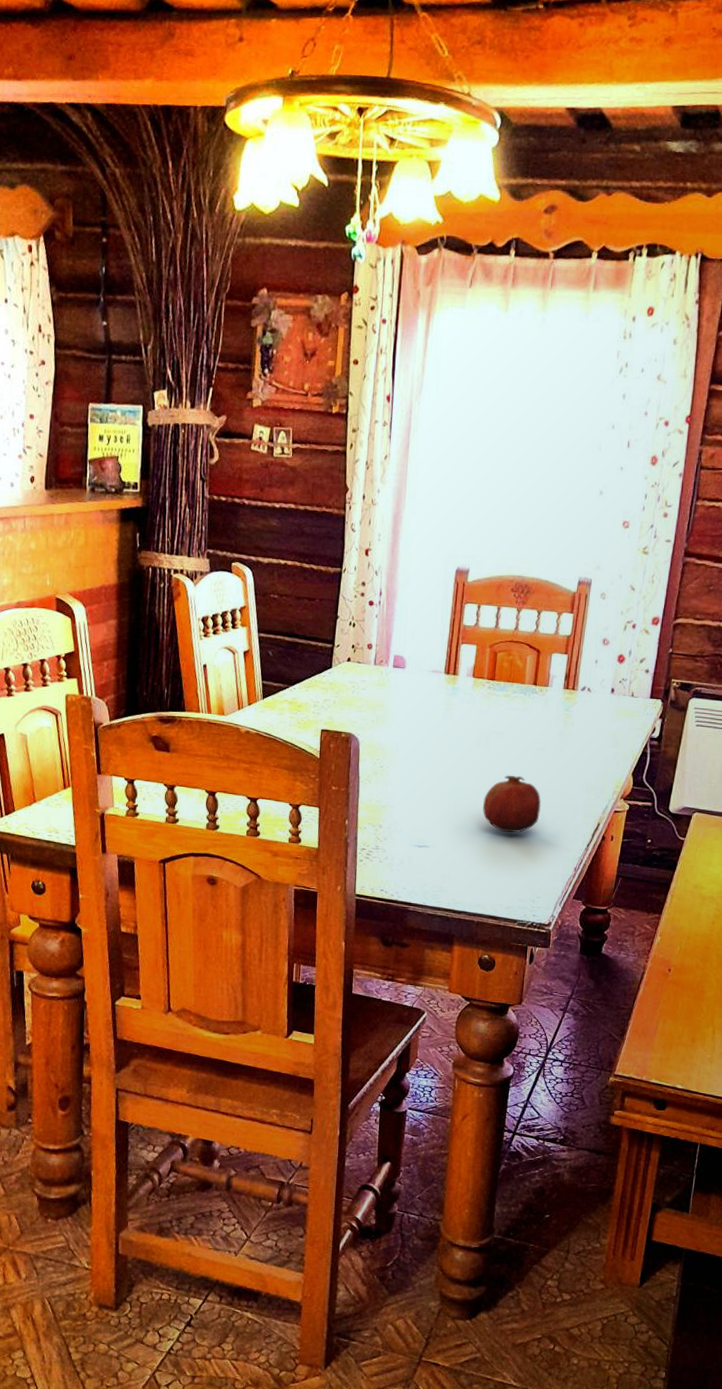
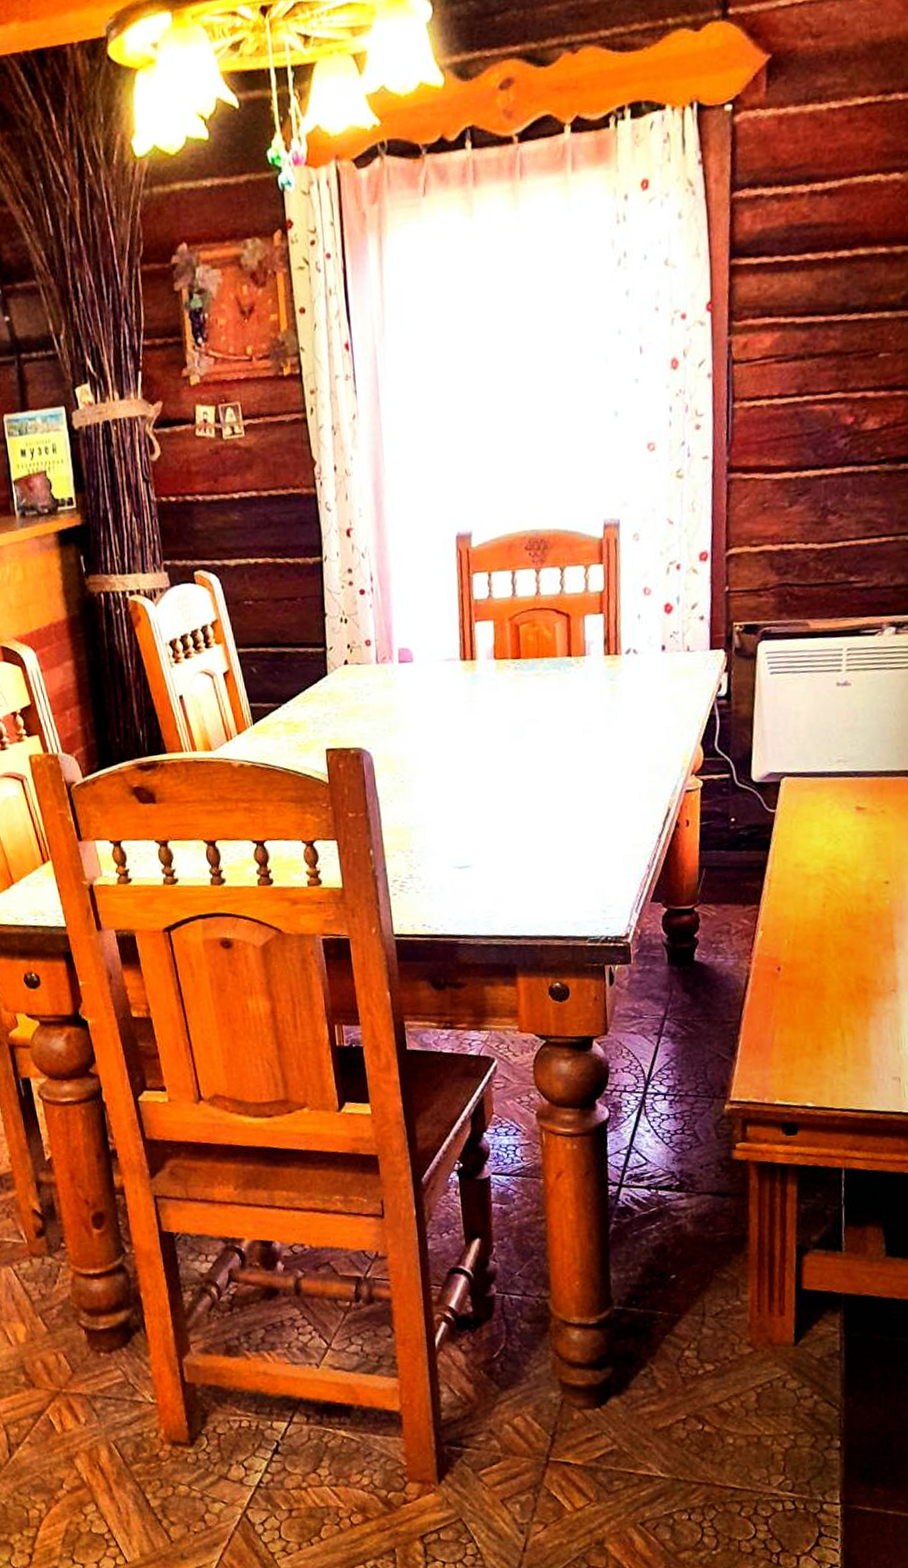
fruit: present [483,775,542,833] -> none [528,767,598,837]

